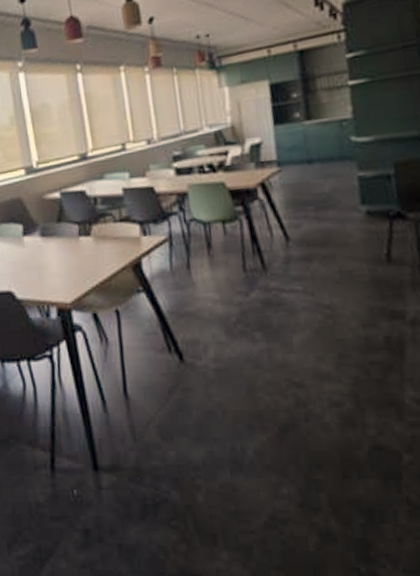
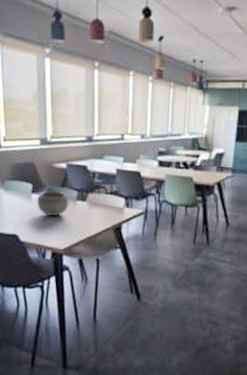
bowl: none [30,229,70,262] -> present [36,190,69,217]

